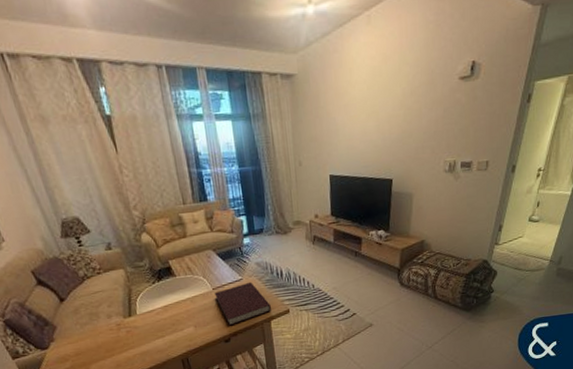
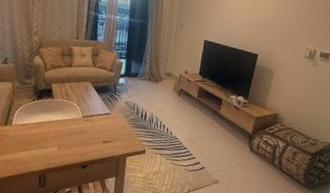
notebook: present [214,281,271,326] -> none [82,117,130,154]

